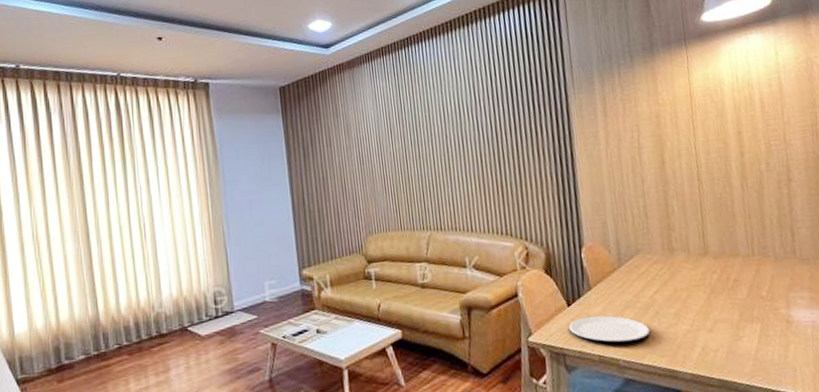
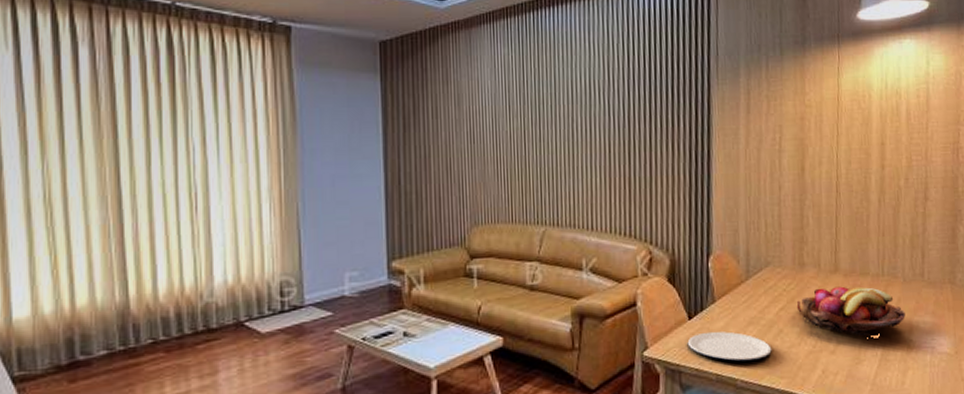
fruit basket: none [670,267,781,314] -> present [796,286,905,337]

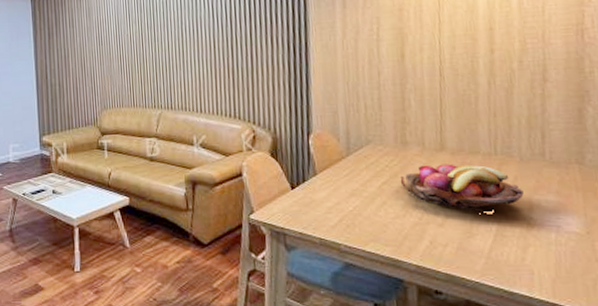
plate: present [687,331,772,362] -> none [290,200,376,228]

